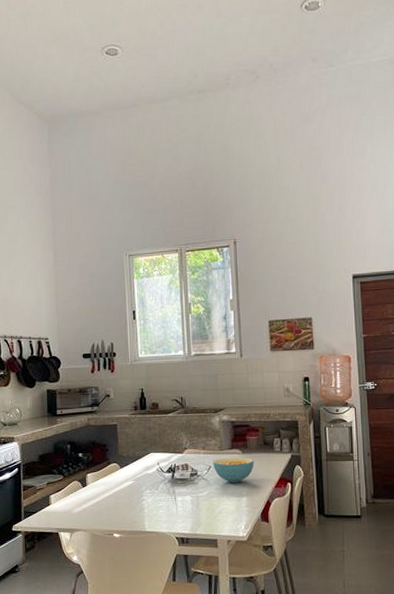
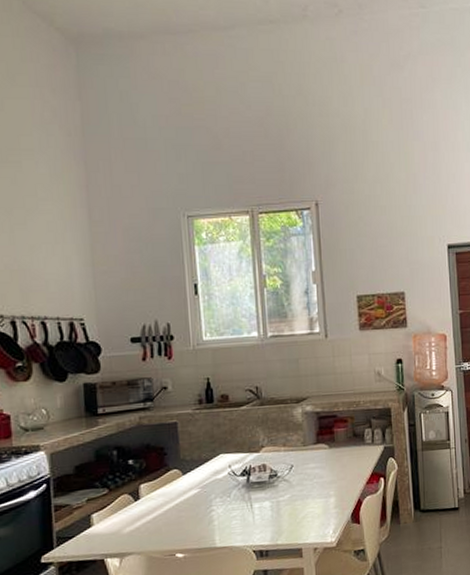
cereal bowl: present [212,457,254,483] -> none [295,452,343,483]

